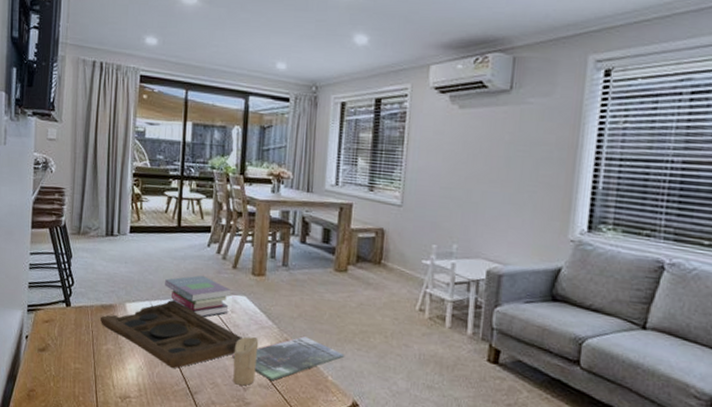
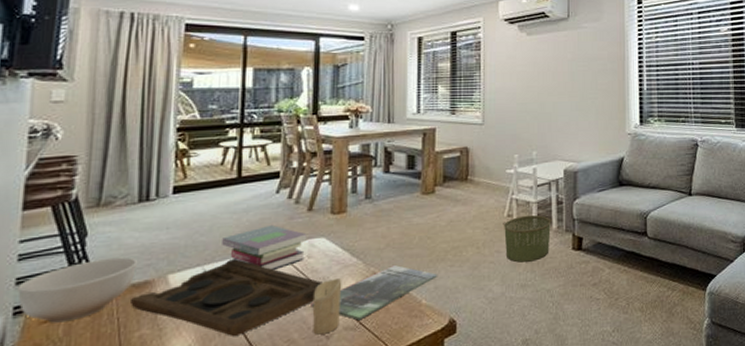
bowl: none [30,279,106,325] -> present [17,256,139,323]
basket: none [413,313,468,365] -> present [503,215,552,263]

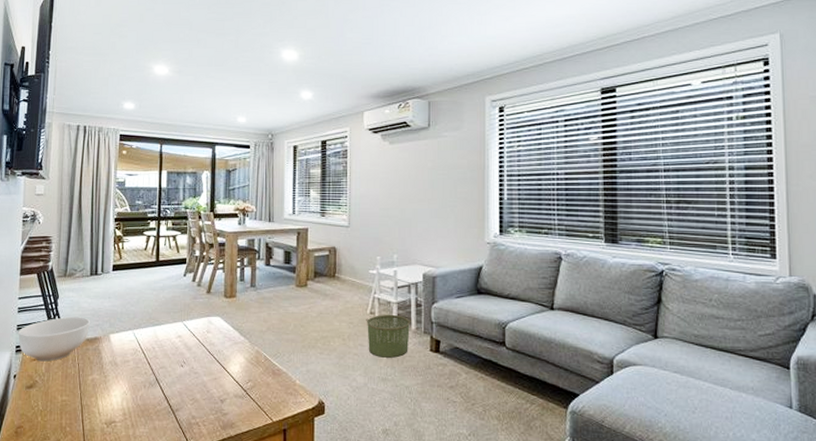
decorative tray: present [131,259,322,337] -> none [86,327,218,390]
books: present [222,224,307,270] -> none [146,302,206,339]
magazine: present [311,264,438,321] -> none [209,346,310,391]
candle: present [312,277,342,335] -> none [210,352,233,398]

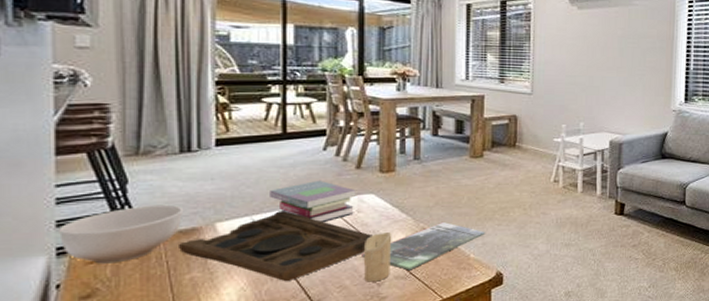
decorative tray: none [86,327,218,390] -> present [179,211,372,282]
books: none [146,302,206,339] -> present [270,180,356,222]
magazine: none [209,346,310,391] -> present [361,221,486,271]
candle: none [210,352,233,398] -> present [363,231,392,282]
basket: present [366,314,411,358] -> none [549,181,596,224]

